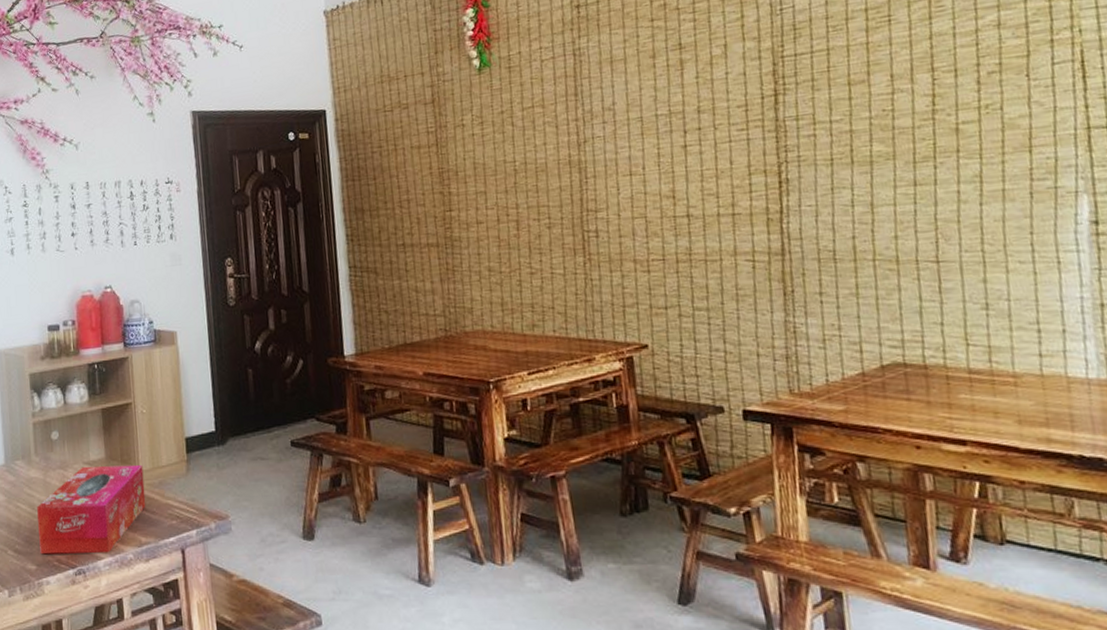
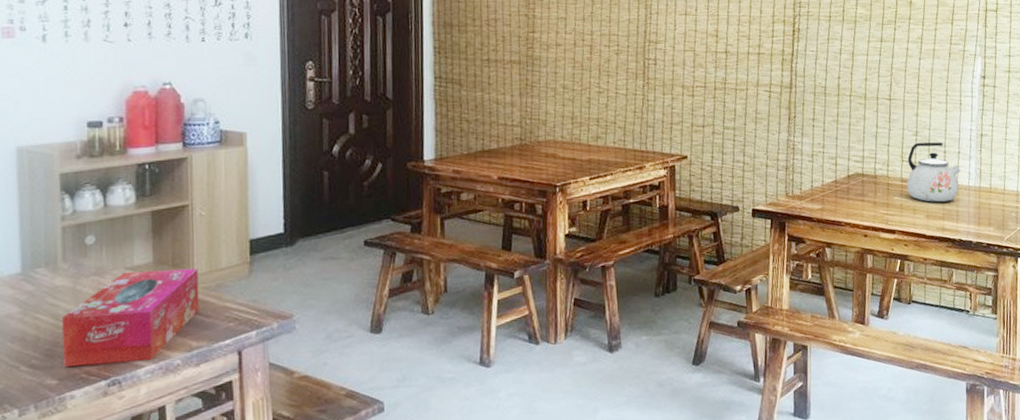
kettle: none [976,317,1070,403] -> present [906,142,961,203]

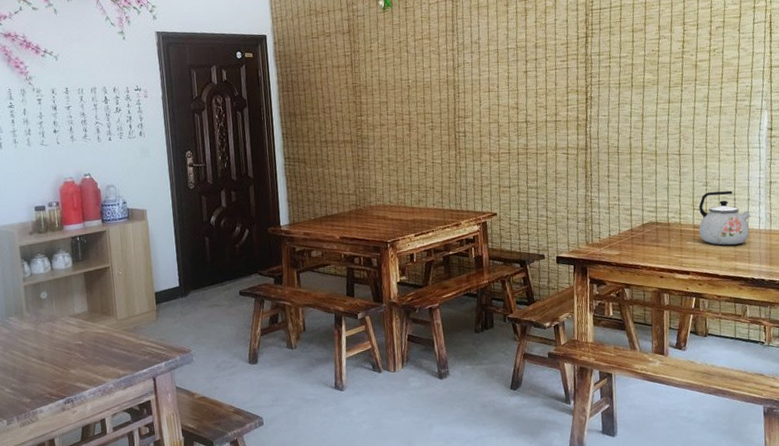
tissue box: present [62,268,200,368] -> none [30,315,123,390]

